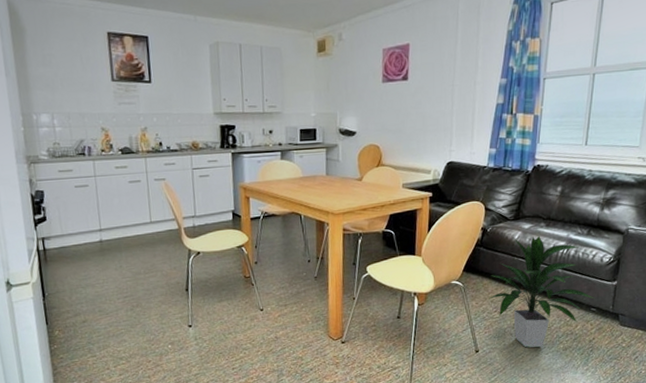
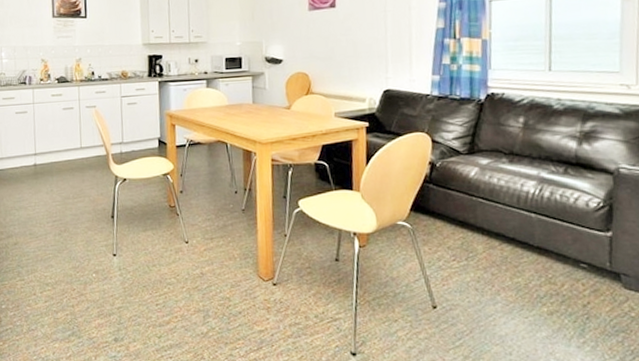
indoor plant: present [489,236,595,348] -> none [444,172,584,309]

